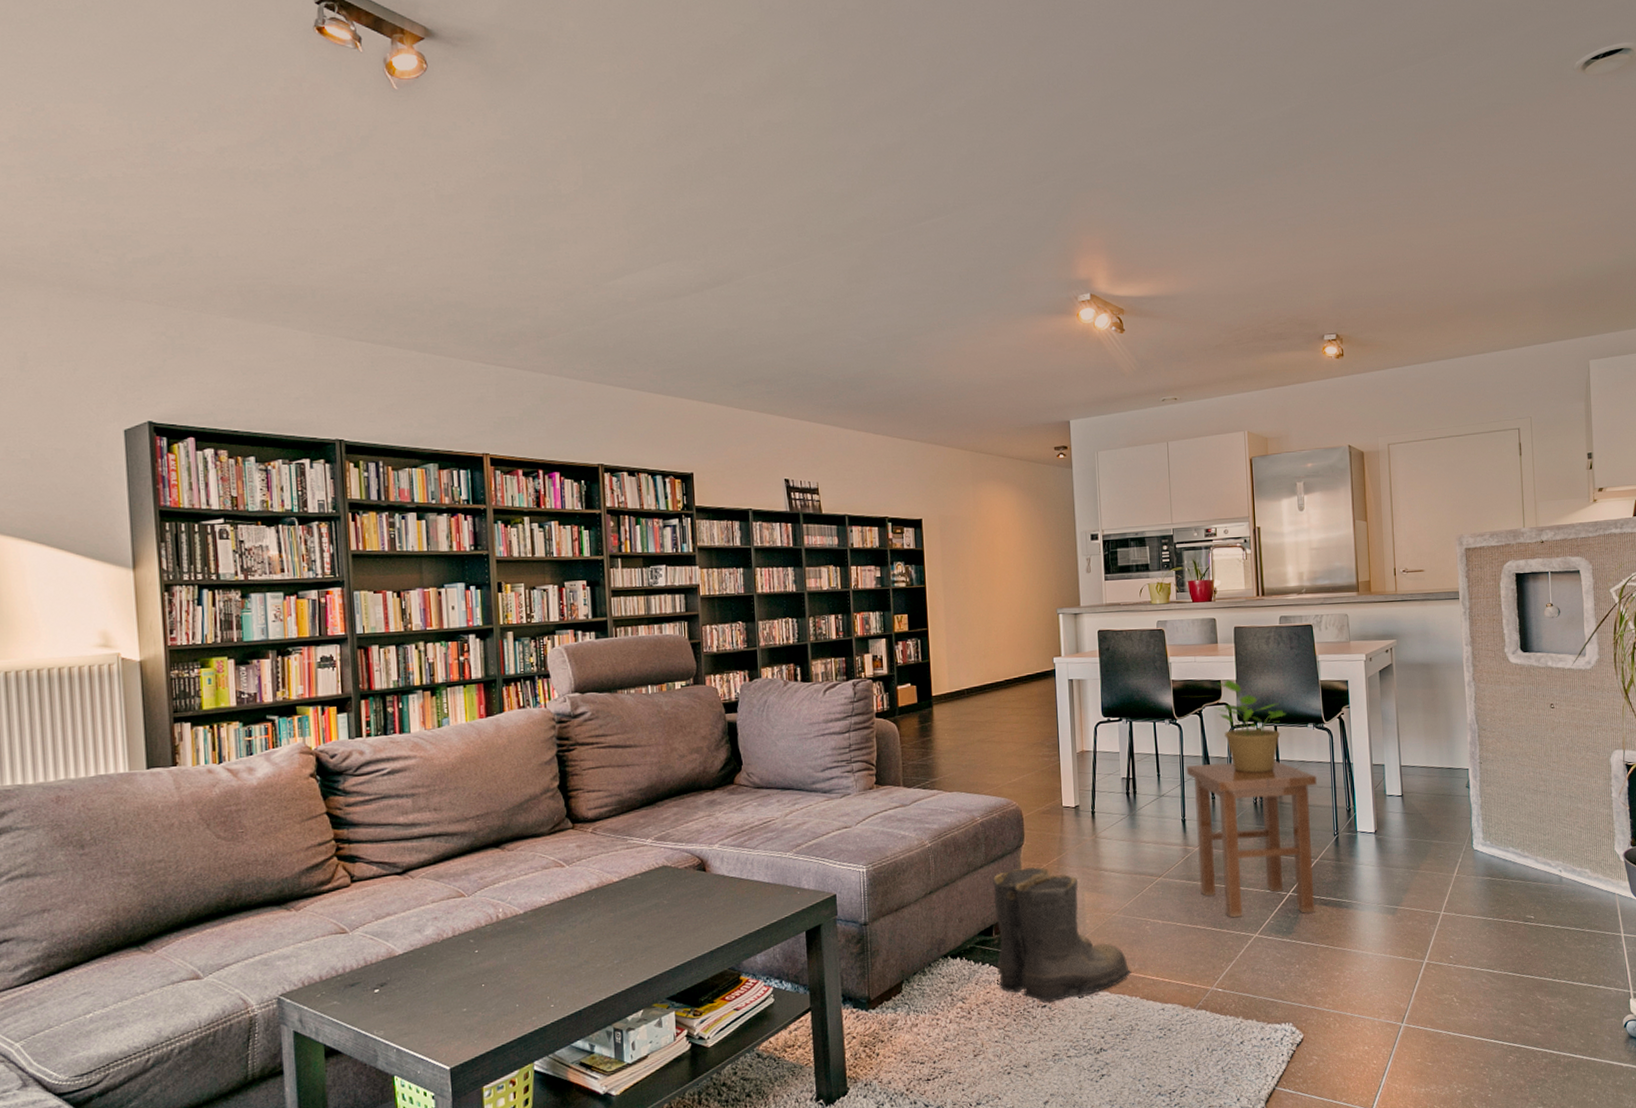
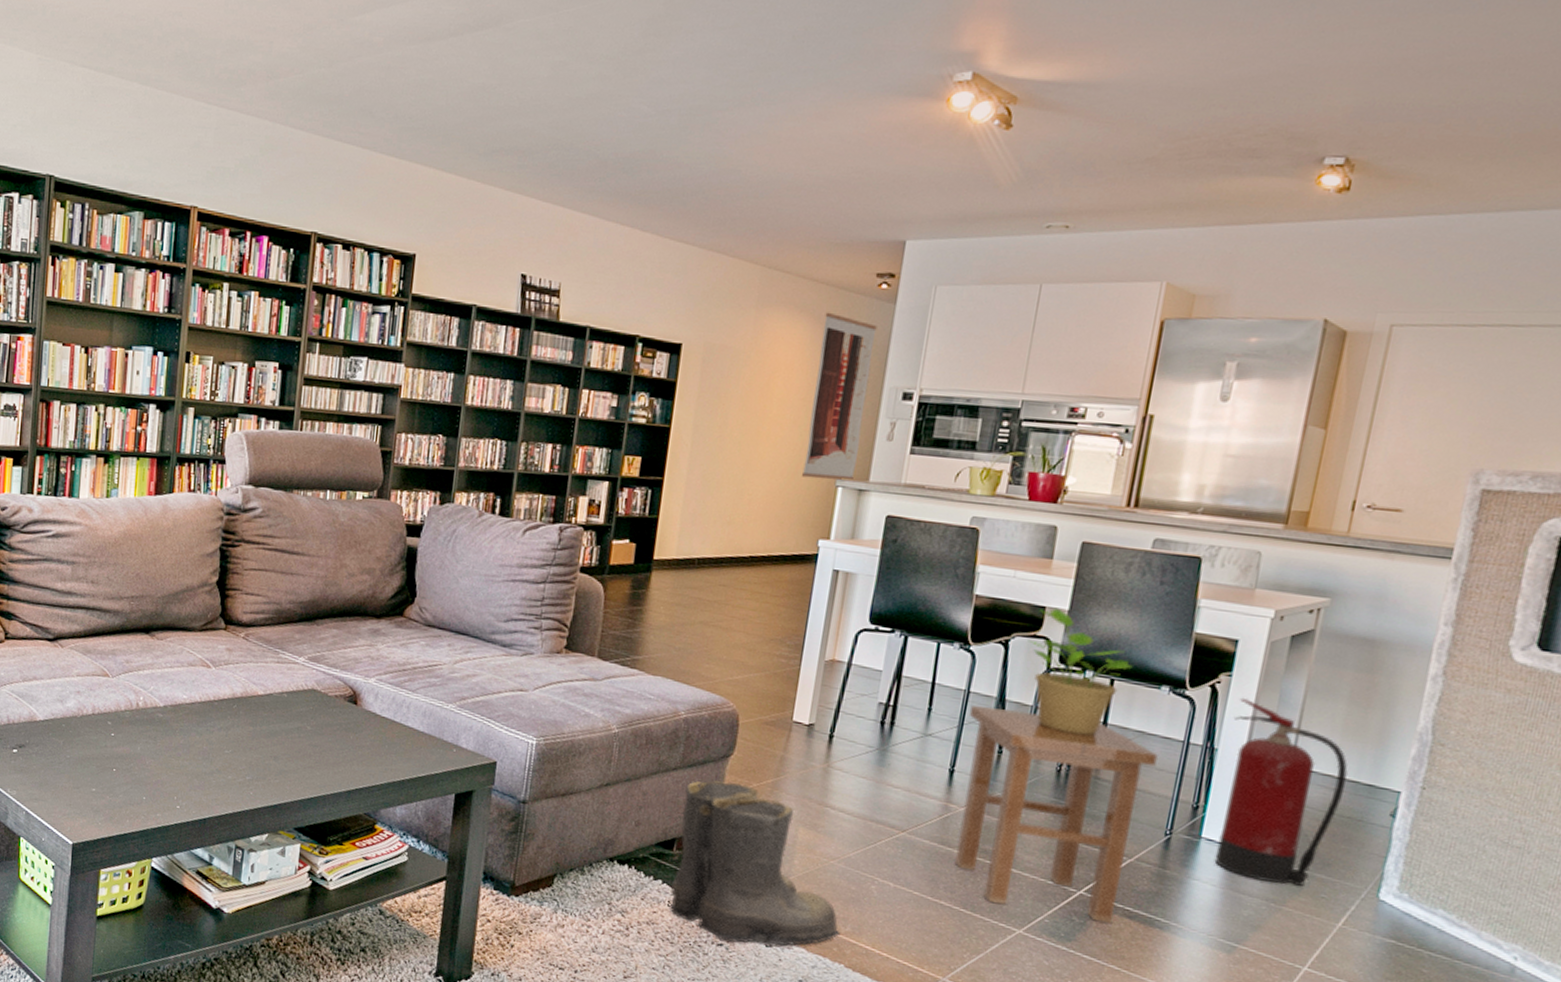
wall art: none [1024,480,1069,611] -> present [801,312,877,481]
fire extinguisher: none [1358,722,1435,855] -> present [1214,697,1348,886]

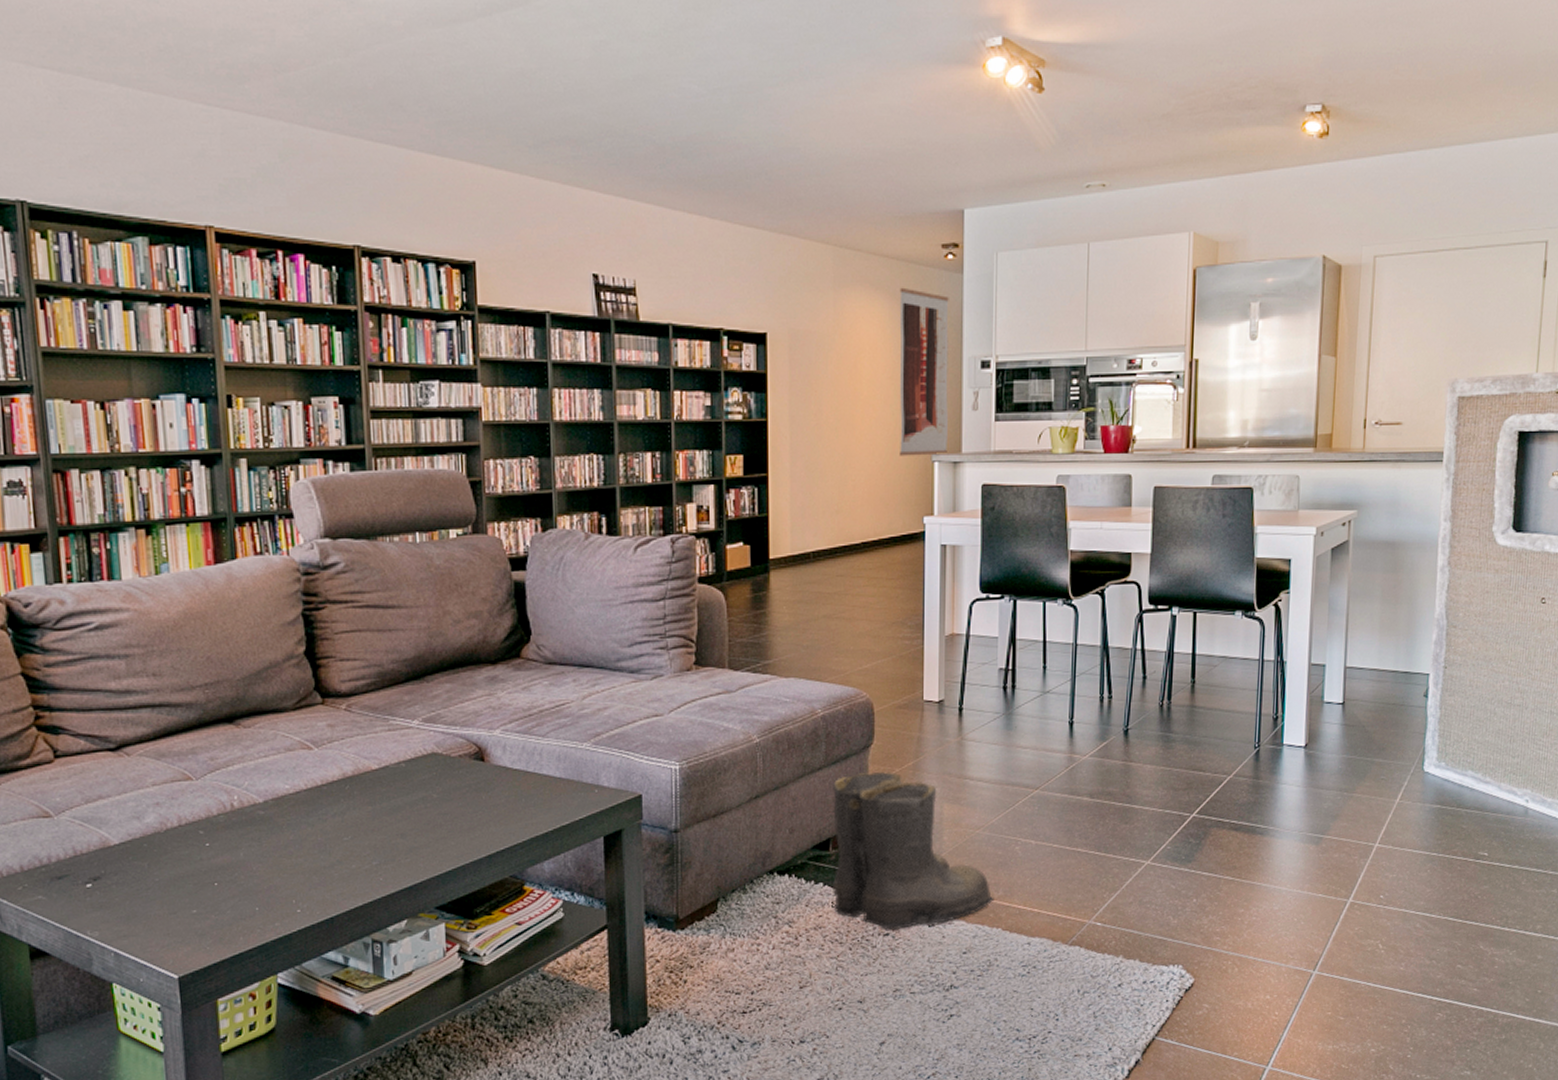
stool: present [954,705,1159,923] -> none [1079,654,1241,841]
potted plant: present [1027,607,1133,736] -> none [1120,552,1210,669]
fire extinguisher: present [1214,697,1348,886] -> none [1296,611,1388,774]

